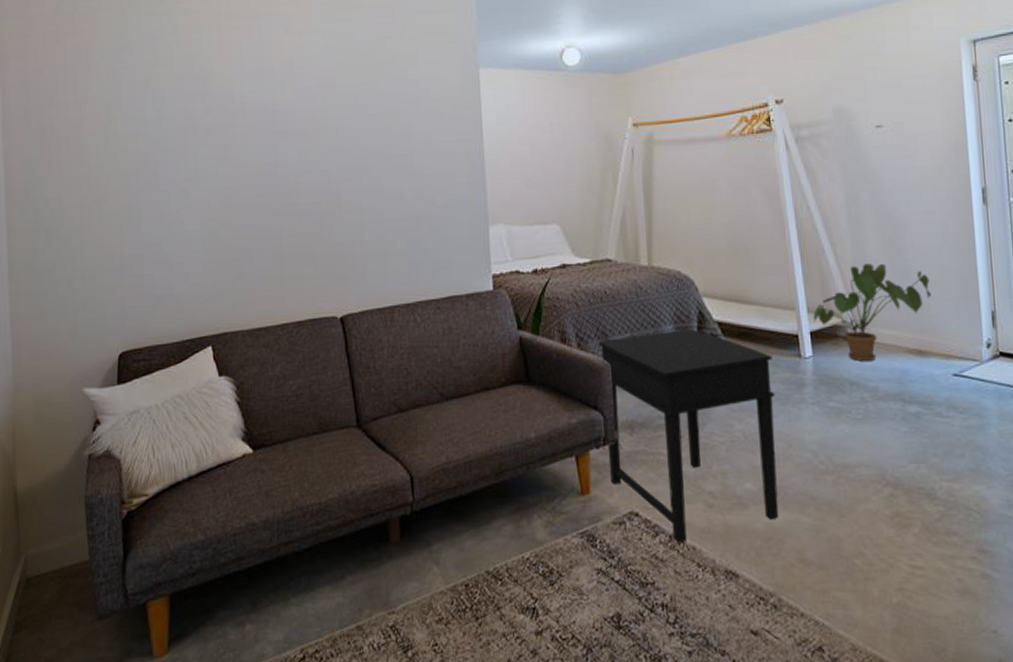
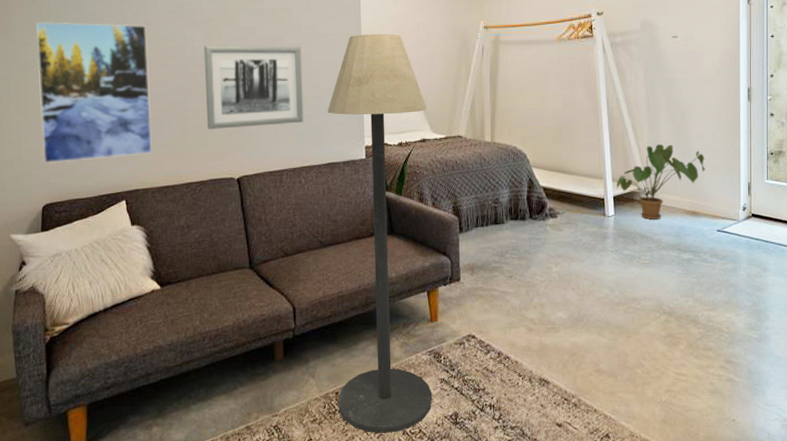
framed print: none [112,138,242,305] -> present [36,21,153,164]
wall art: none [299,157,418,259] -> present [203,45,304,129]
floor lamp: none [445,137,588,640] -> present [327,33,433,434]
side table: present [598,328,779,543] -> none [449,192,584,358]

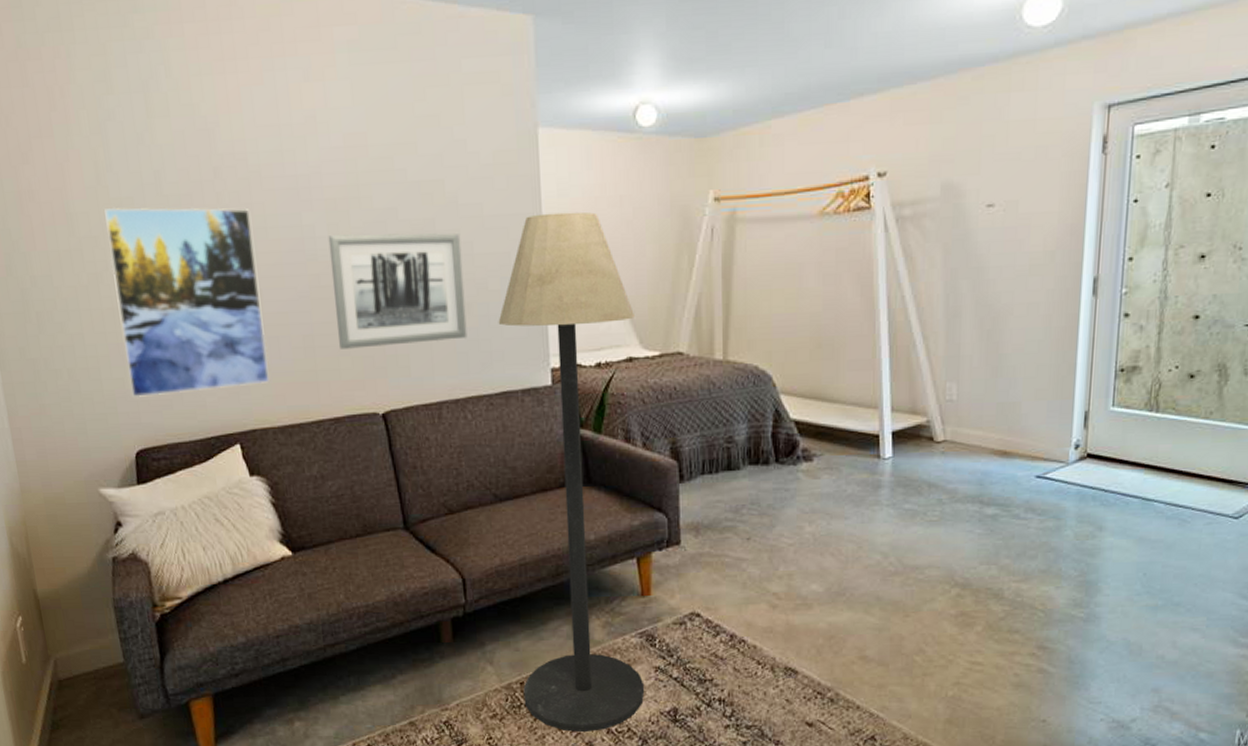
house plant: present [616,144,706,219] -> none [897,359,1025,462]

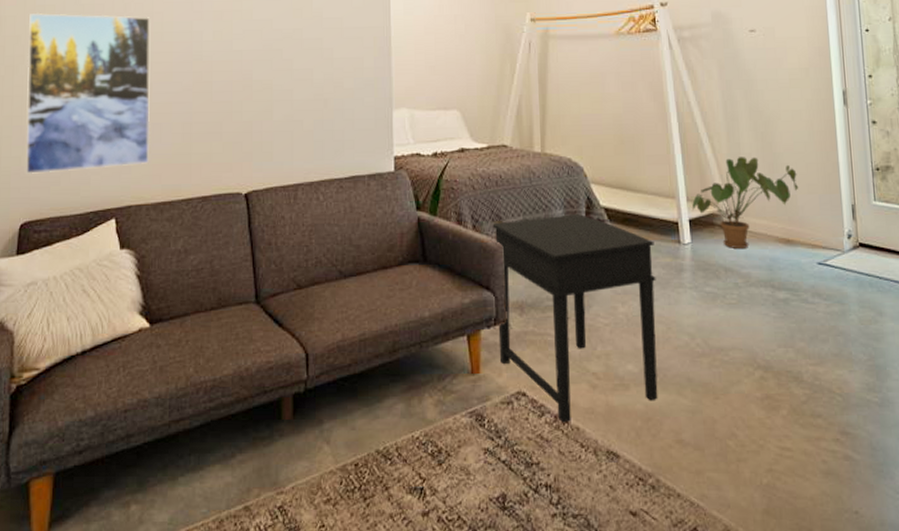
wall art: present [328,233,468,349] -> none [212,40,324,136]
floor lamp: present [498,211,645,733] -> none [350,26,474,521]
side table: none [665,427,850,642] -> present [492,213,658,423]
house plant: none [897,359,1025,462] -> present [692,157,799,248]

